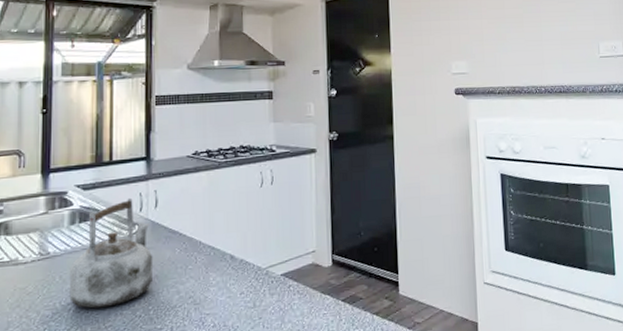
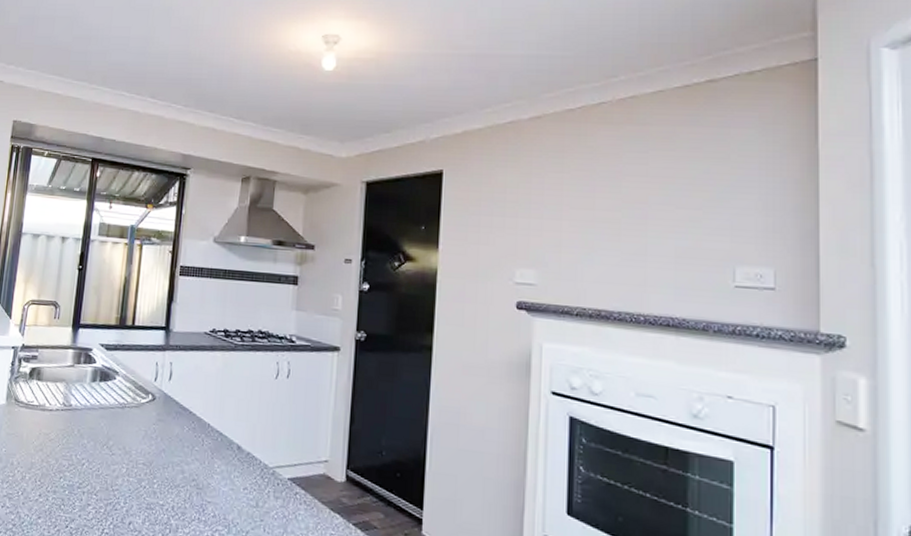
kettle: present [69,197,154,309] -> none [84,365,163,471]

